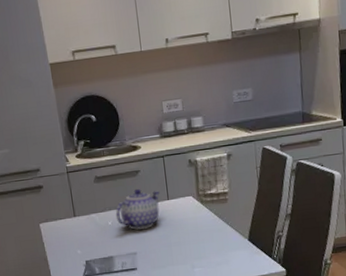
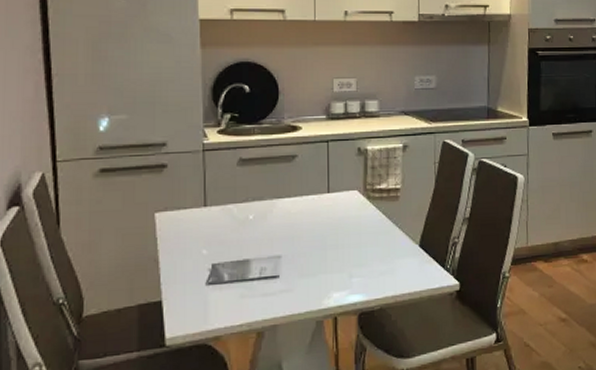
teapot: present [115,188,160,230] -> none [259,176,319,227]

